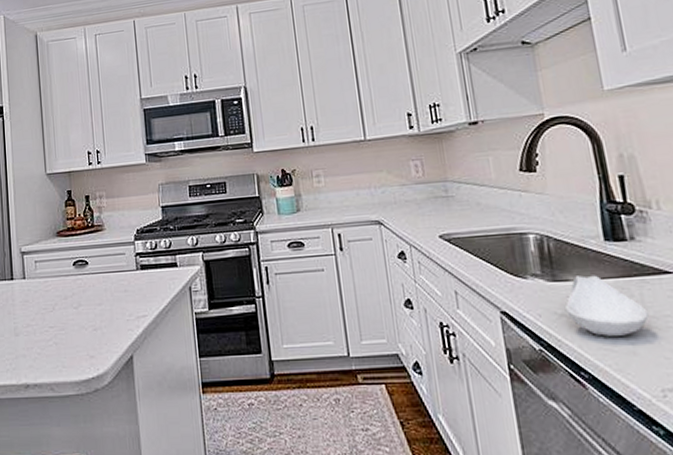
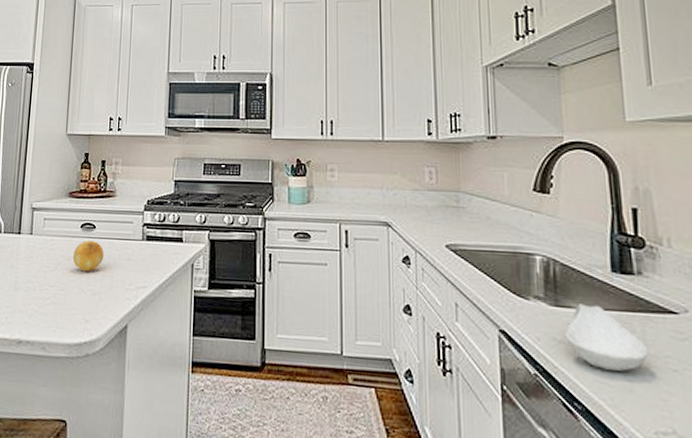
fruit: none [68,276,101,309] -> present [72,240,105,272]

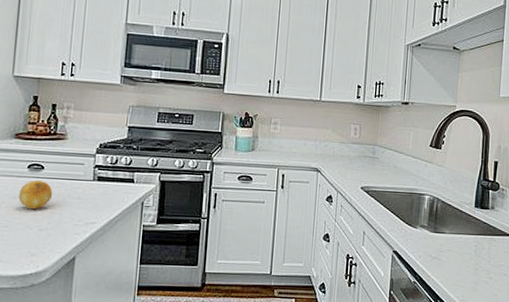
spoon rest: present [565,304,649,371] -> none [438,230,491,277]

